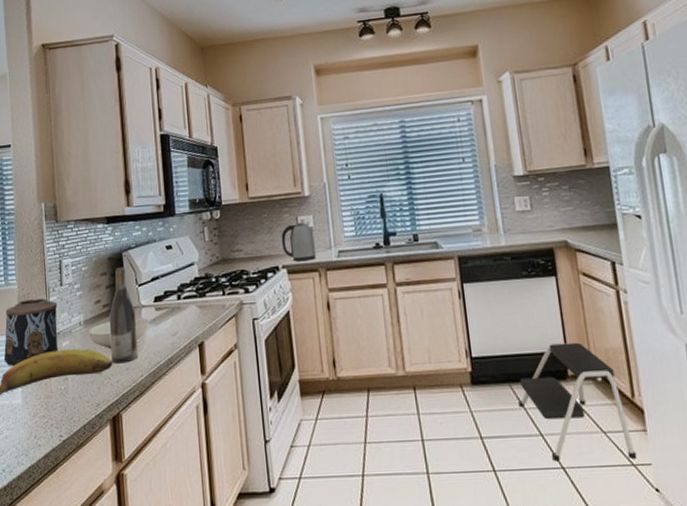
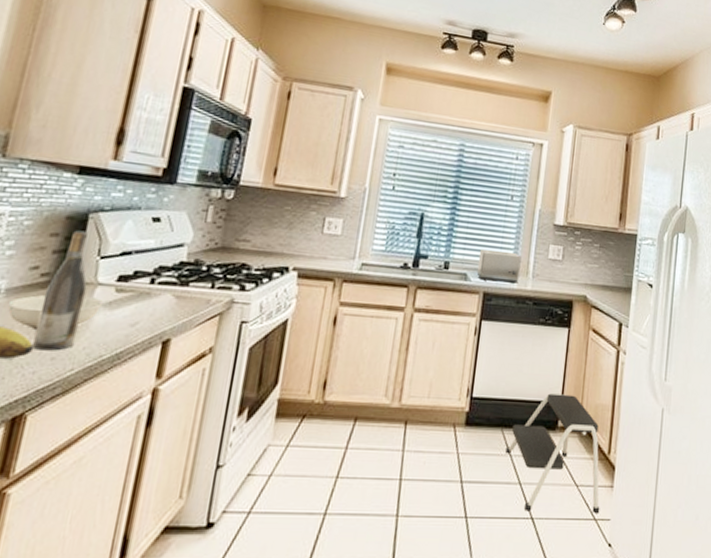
kettle: present [281,222,316,262] -> none [298,223,341,268]
toaster: none [444,212,491,245] -> present [477,248,522,284]

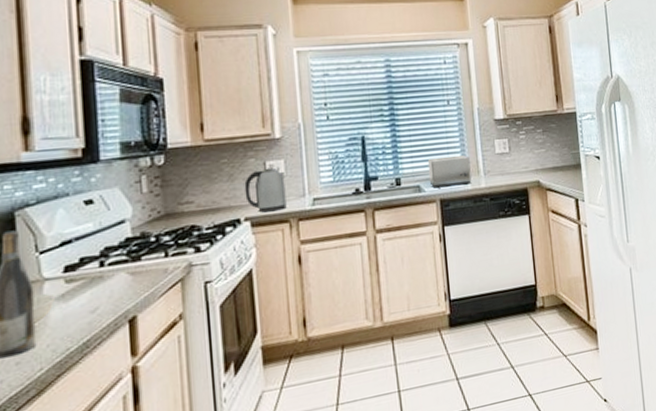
kettle: none [298,223,341,268] -> present [244,167,287,213]
step stool: present [505,393,600,514] -> none [493,275,591,390]

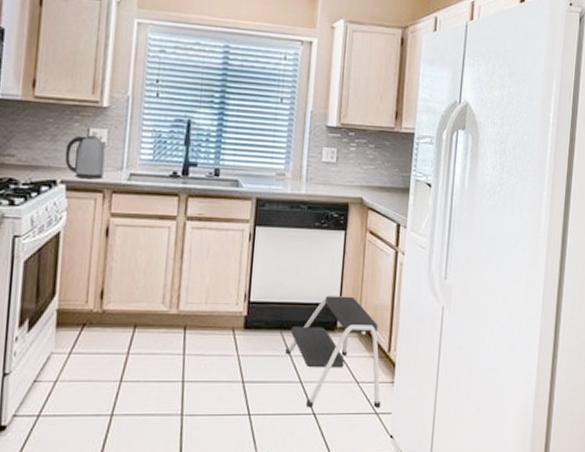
toaster: present [427,154,472,189] -> none [248,154,294,188]
step stool: none [493,275,591,390] -> present [285,296,381,409]

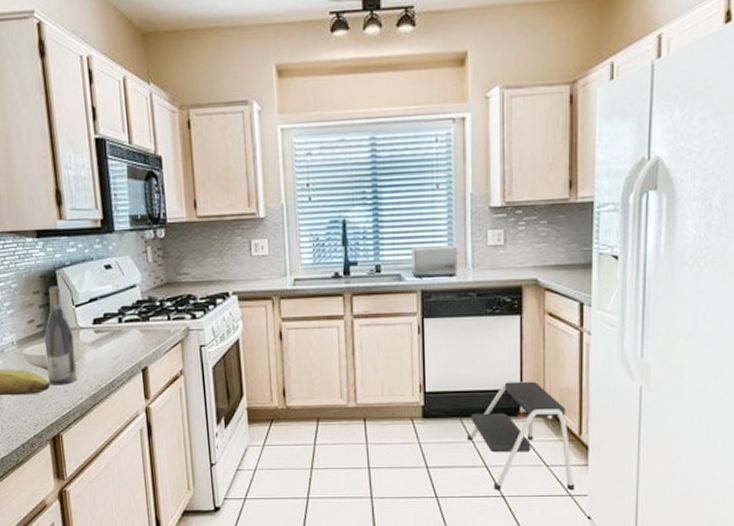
kettle: present [64,135,106,180] -> none [232,246,270,289]
toaster: none [248,154,294,188] -> present [410,244,458,278]

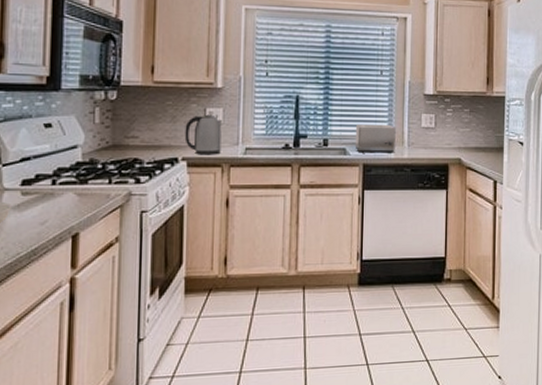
kettle: none [232,246,270,289] -> present [184,114,222,155]
step stool: present [467,381,575,491] -> none [398,250,489,355]

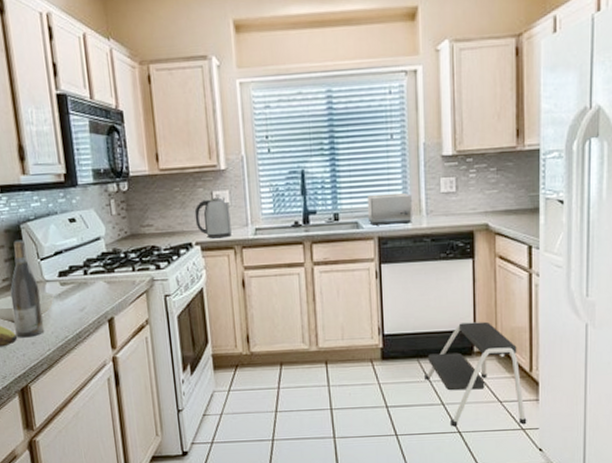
step stool: none [398,250,489,355] -> present [425,321,527,427]

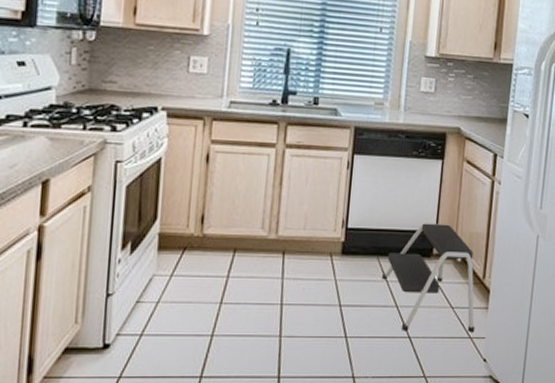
kettle: present [194,197,232,239] -> none [165,62,206,107]
toaster: present [366,192,412,226] -> none [347,83,393,117]

